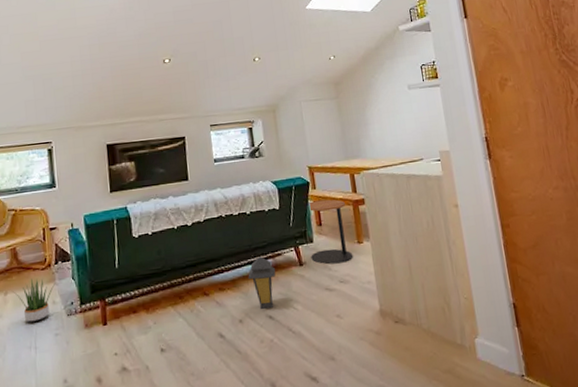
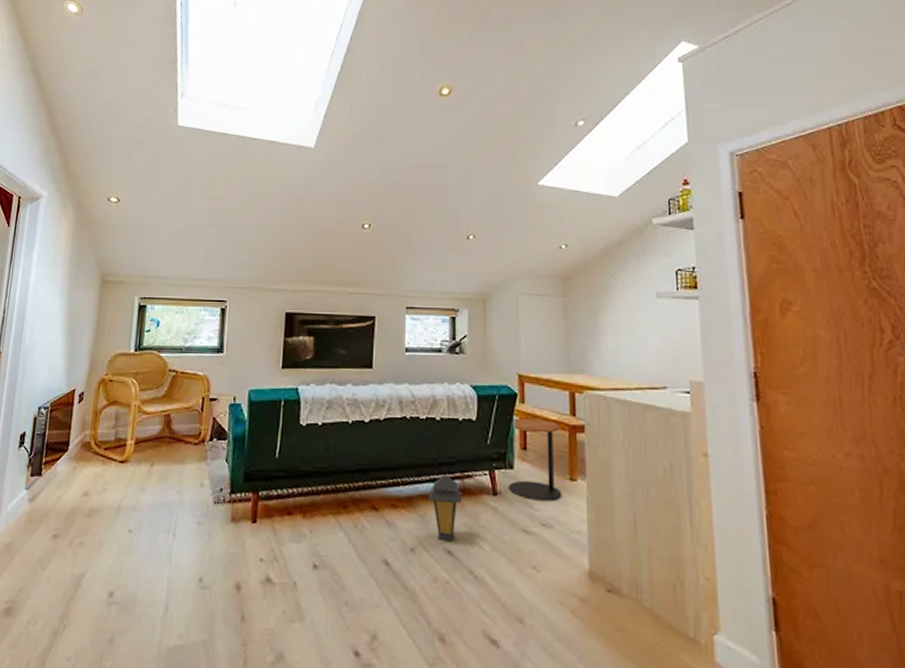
potted plant: present [13,278,56,322] -> none [159,452,207,503]

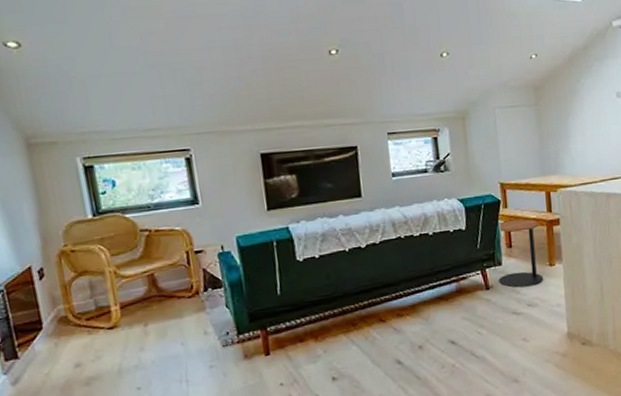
lantern: present [428,475,463,542] -> none [429,280,460,335]

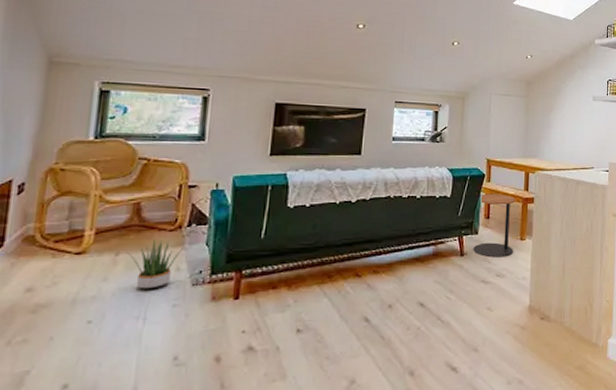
potted plant: none [154,307,207,355] -> present [127,239,185,289]

